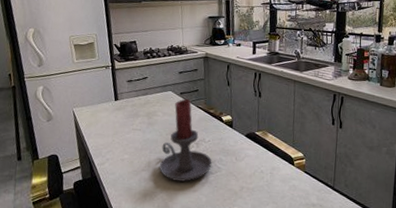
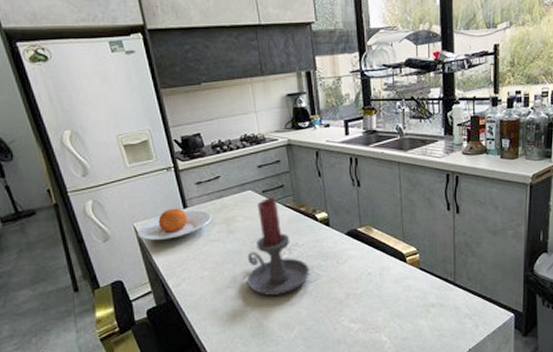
plate: none [75,99,137,125] -> present [138,208,212,241]

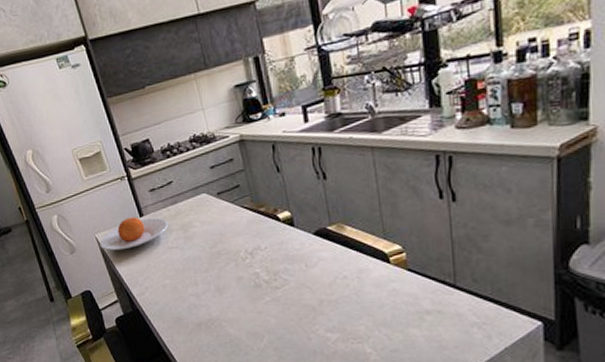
candle holder: present [246,197,309,296] -> none [207,198,276,303]

